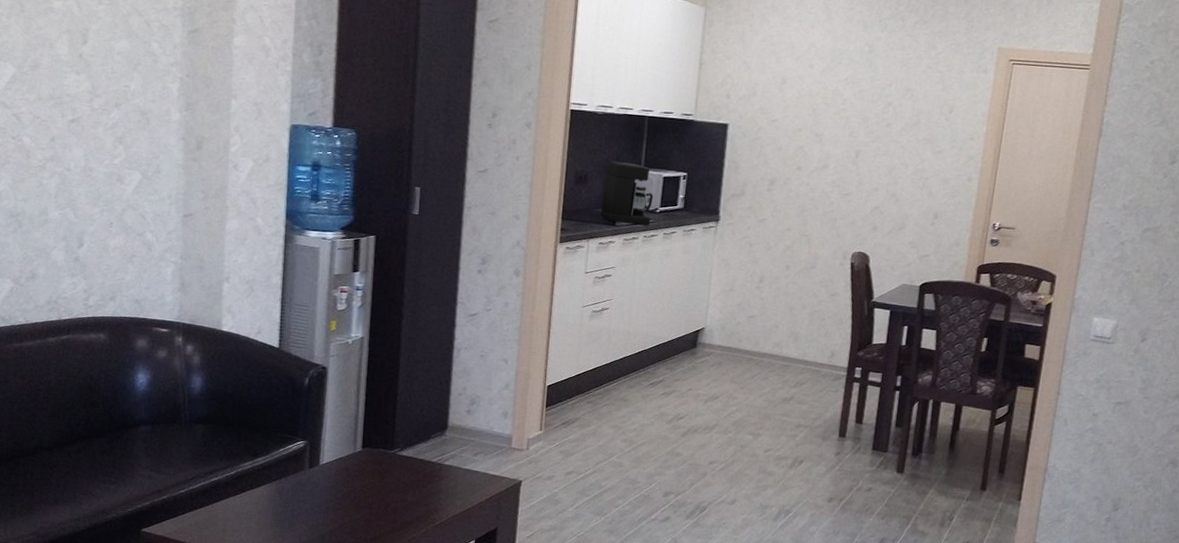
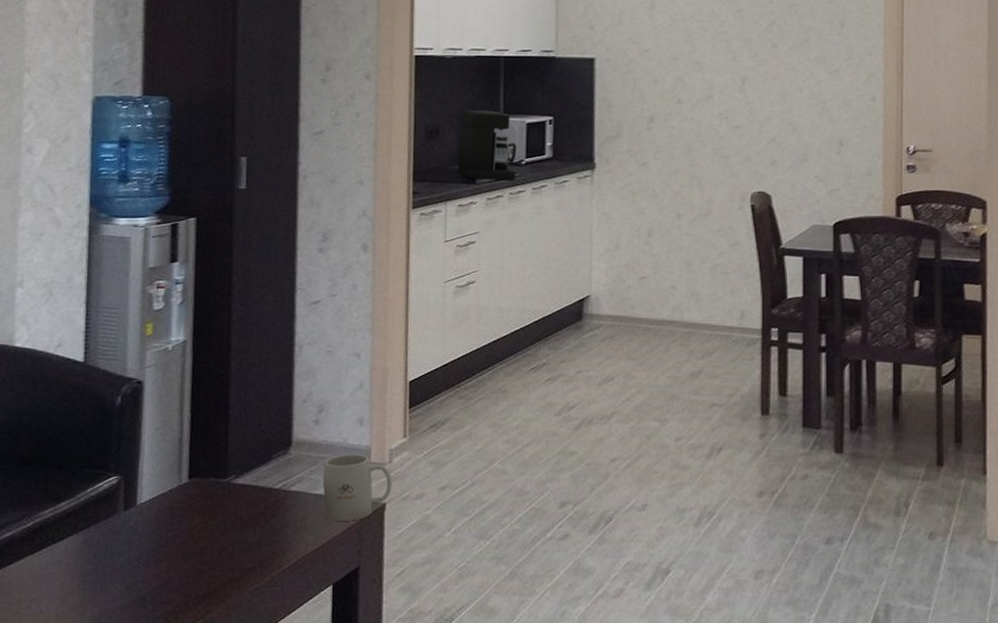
mug: none [471,439,528,493] -> present [323,454,392,521]

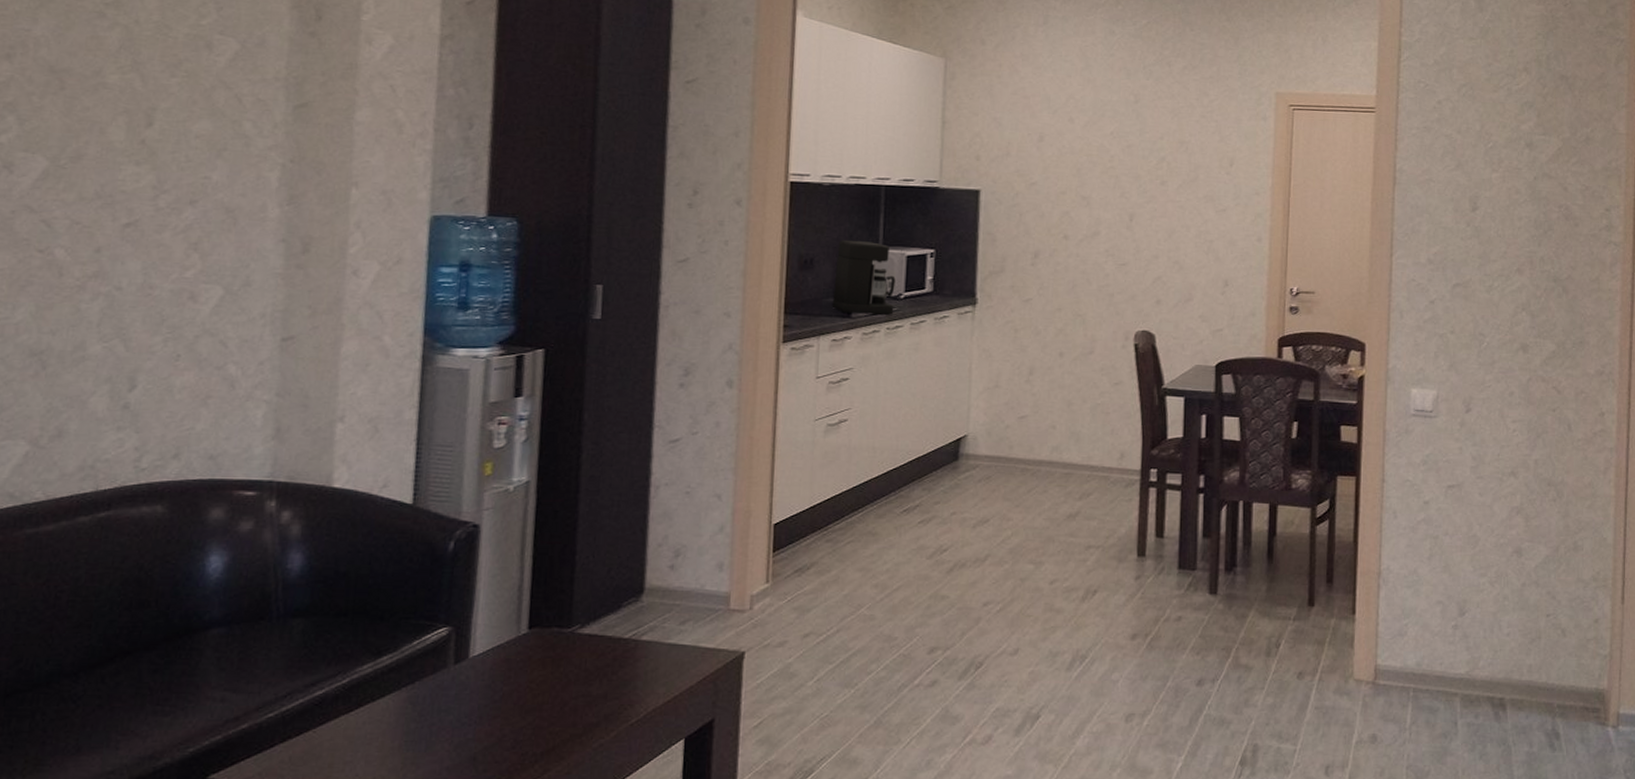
mug: present [323,454,392,521] -> none [677,601,753,671]

